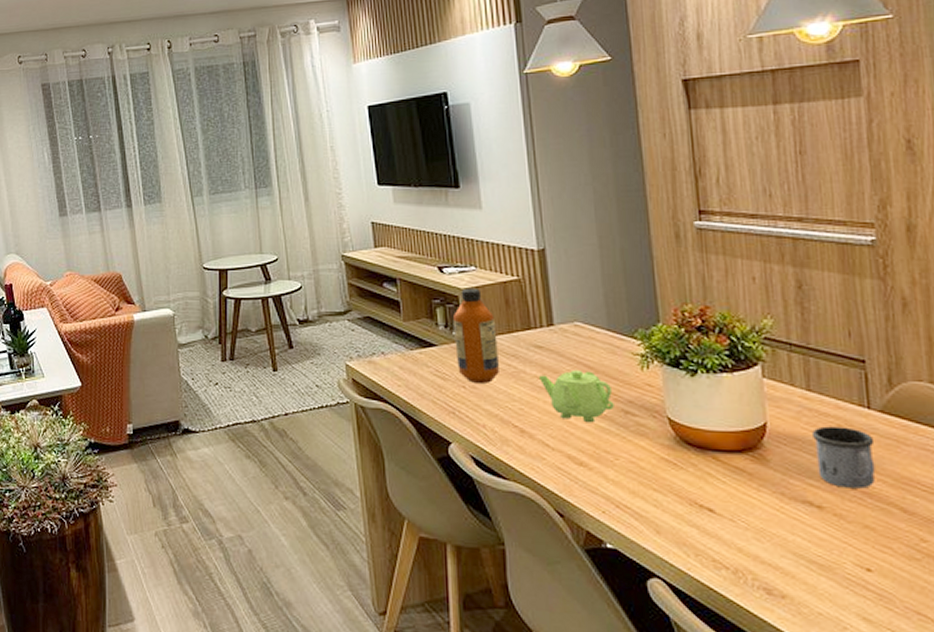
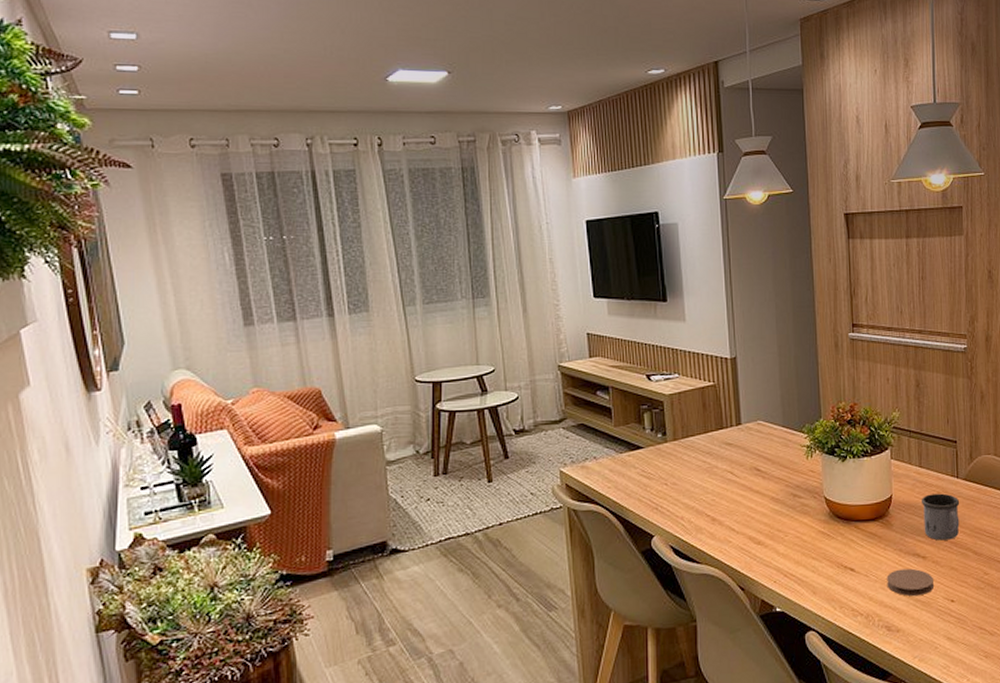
bottle: present [452,288,499,383] -> none [657,393,696,480]
teapot: present [539,369,614,423] -> none [729,462,786,507]
coaster: none [763,518,837,557] -> present [887,568,934,597]

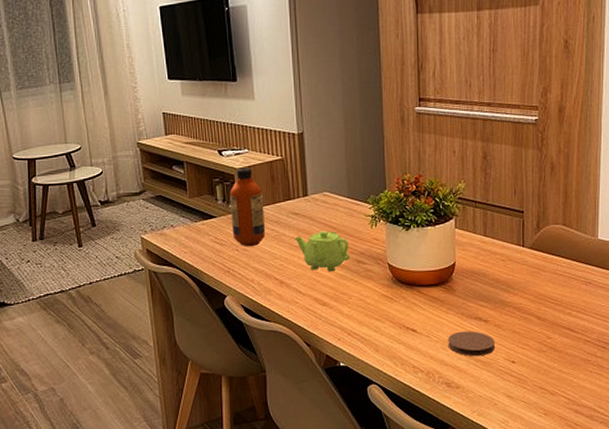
bottle: none [657,393,696,480] -> present [229,167,265,246]
teapot: none [729,462,786,507] -> present [296,230,350,272]
mug: present [922,493,960,541] -> none [485,261,525,306]

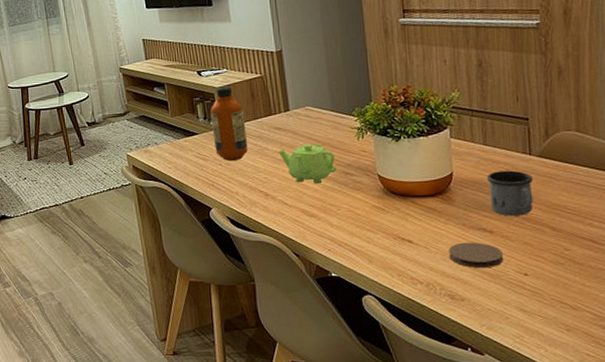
mug: none [485,261,525,306] -> present [487,170,534,216]

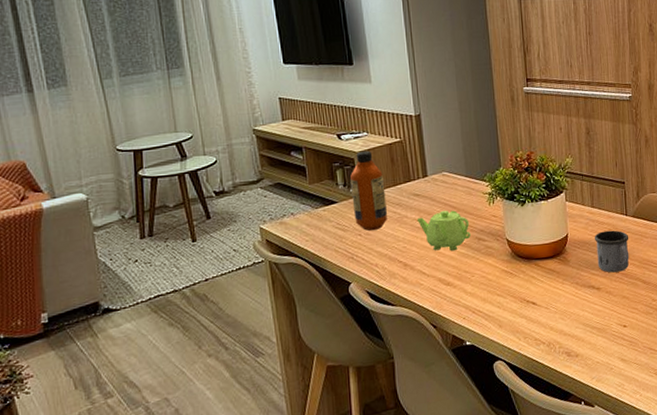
coaster: present [448,242,503,269] -> none [565,299,608,324]

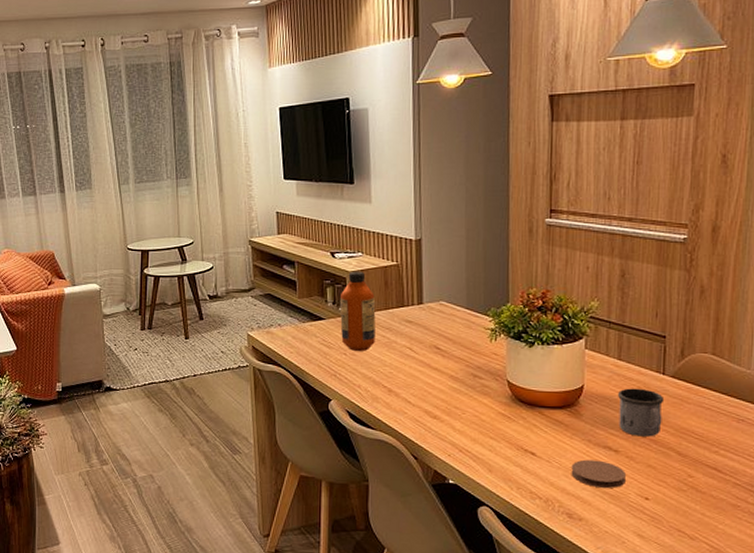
teapot: present [418,210,471,251] -> none [408,340,466,385]
coaster: none [565,299,608,324] -> present [571,459,626,489]

